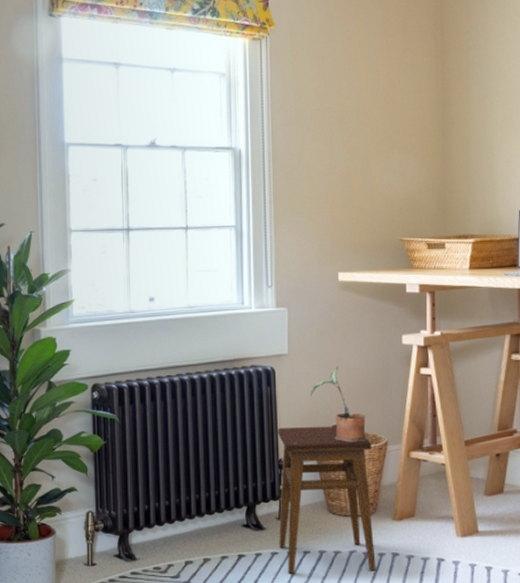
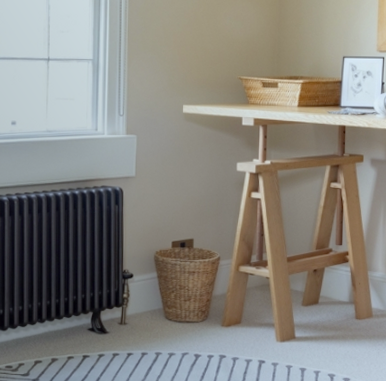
stool: present [278,426,376,574] -> none [120,241,206,373]
potted plant: present [311,366,368,442] -> none [154,189,203,257]

